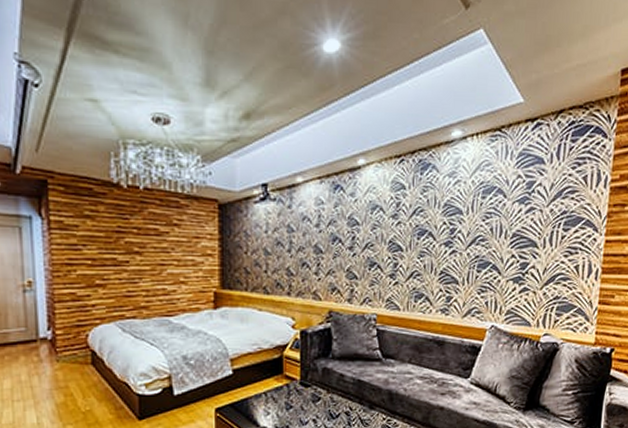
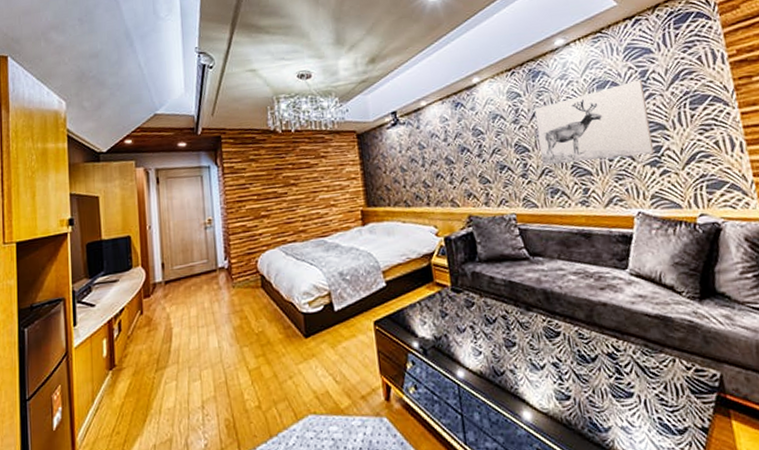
wall art: none [413,190,528,270] -> present [534,79,654,165]

